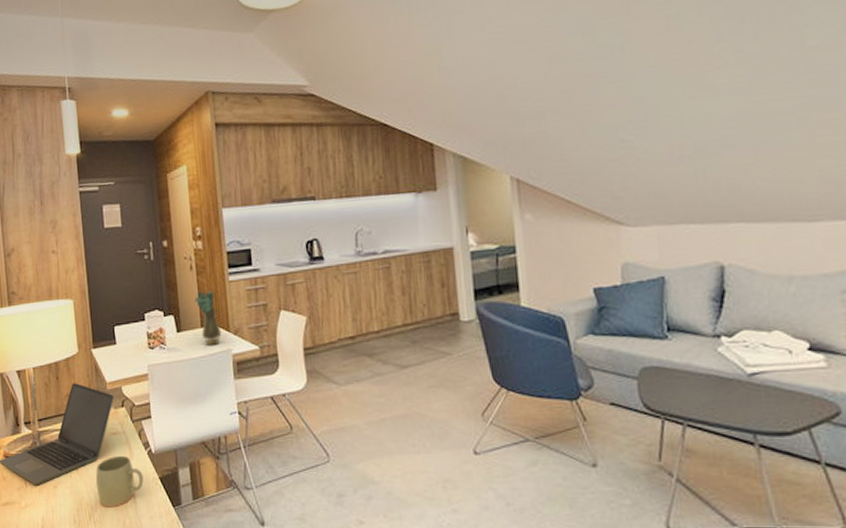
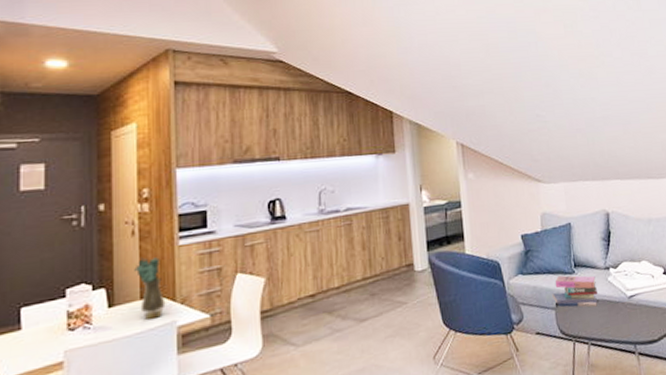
books: none [634,340,700,382] -> present [552,275,598,308]

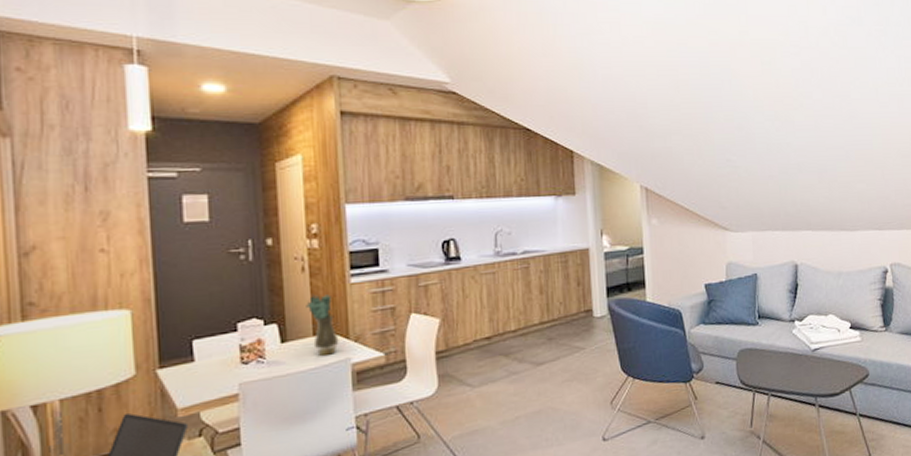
books: present [552,275,598,308] -> none [734,326,781,359]

